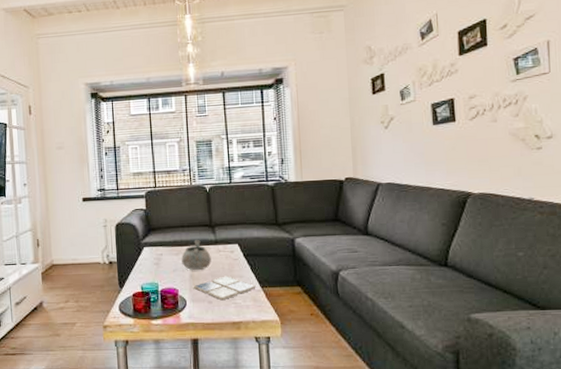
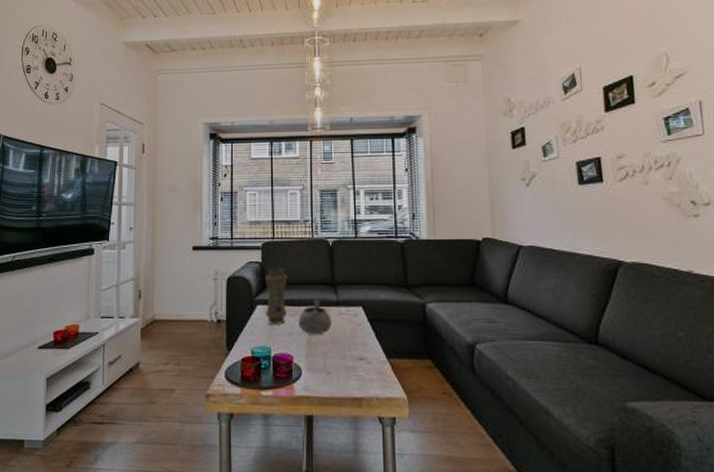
vase: none [149,213,171,263] -> present [264,268,288,324]
drink coaster: present [194,276,256,301] -> none [311,343,381,372]

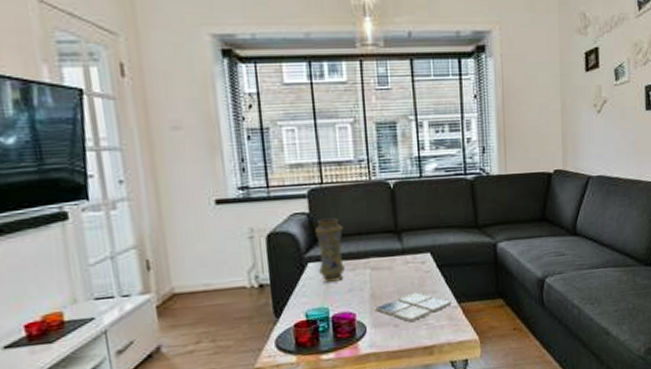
decorative bowl: present [298,299,332,335] -> none [359,249,398,289]
drink coaster: none [311,343,381,372] -> present [375,292,452,323]

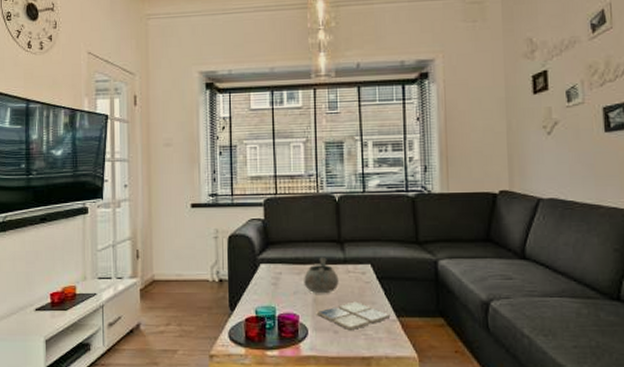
vase: present [314,218,345,282] -> none [267,225,292,283]
decorative bowl: none [359,249,398,289] -> present [304,256,339,294]

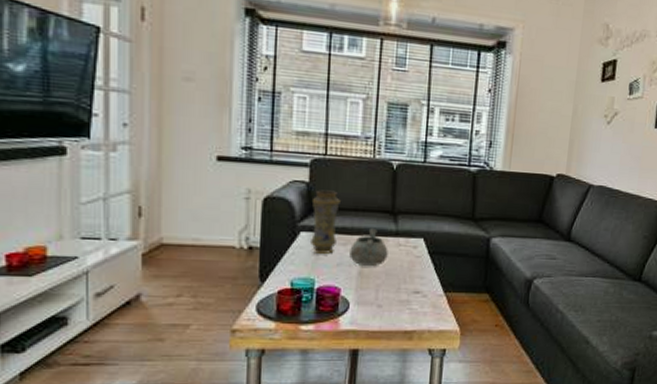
vase: none [267,225,292,283] -> present [309,190,340,254]
drink coaster: present [317,301,391,331] -> none [361,275,438,305]

